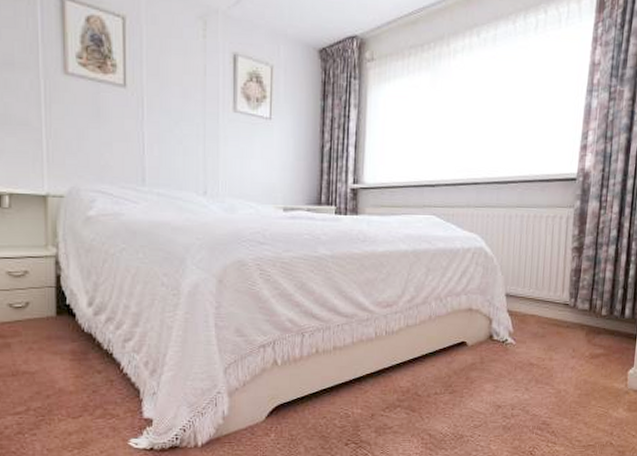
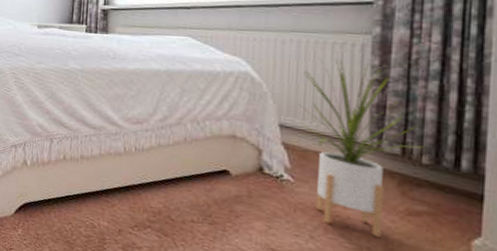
house plant: none [520,231,603,381] -> present [298,59,423,238]

